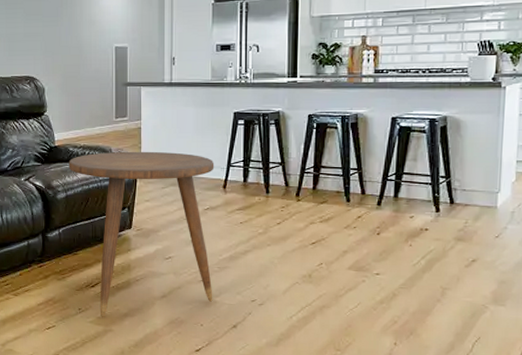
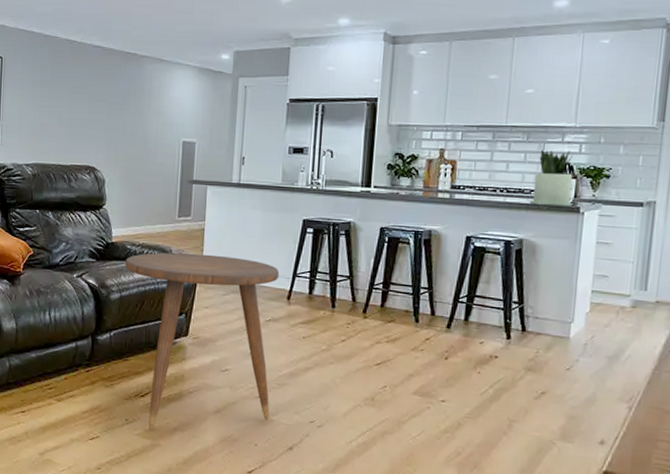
planter: none [451,28,495,83] -> present [529,149,574,207]

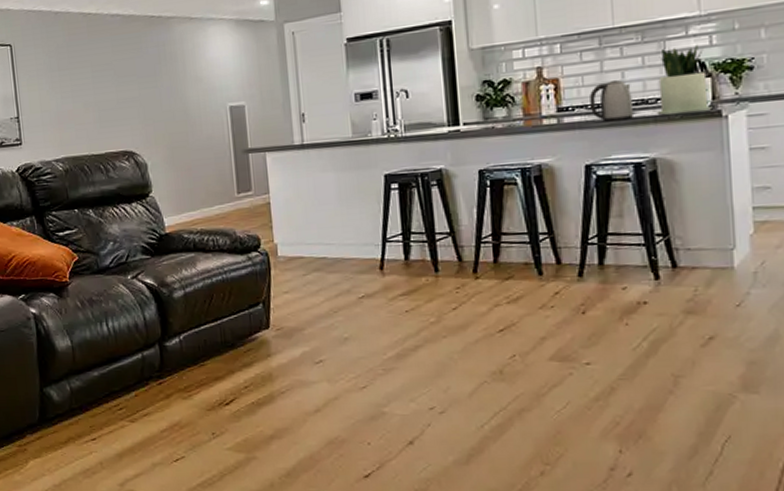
side table: present [125,252,280,431] -> none [184,230,380,443]
kettle: none [478,170,513,204] -> present [590,80,633,122]

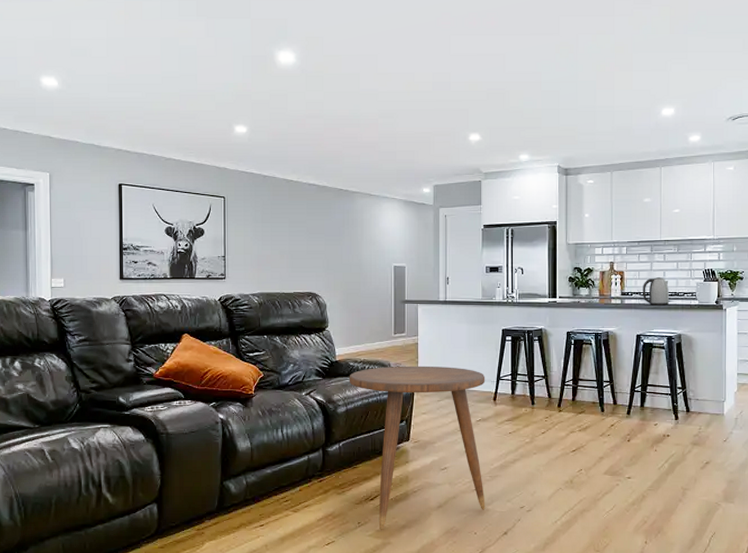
side table: none [184,230,380,443] -> present [349,366,486,531]
planter: present [657,44,713,117] -> none [683,258,717,305]

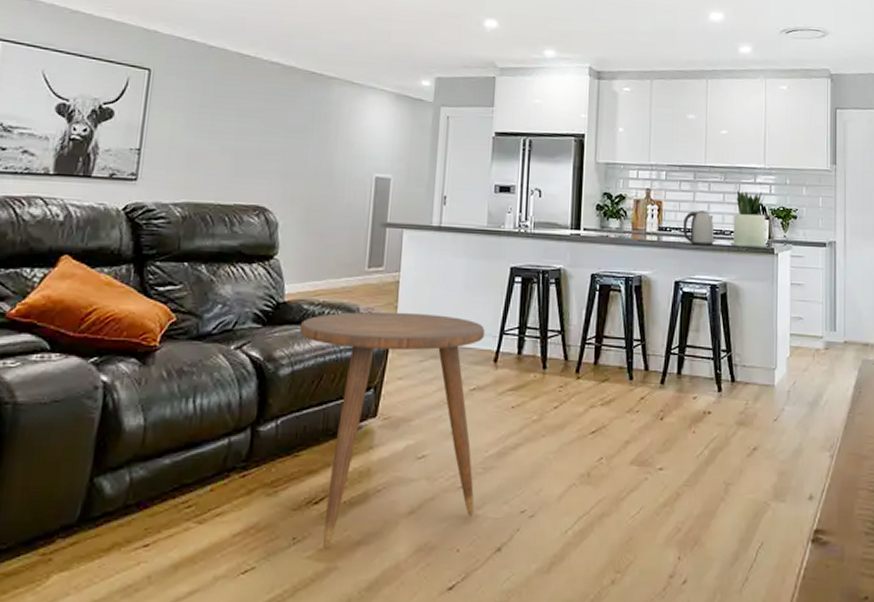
planter: none [683,258,717,305] -> present [730,189,768,249]

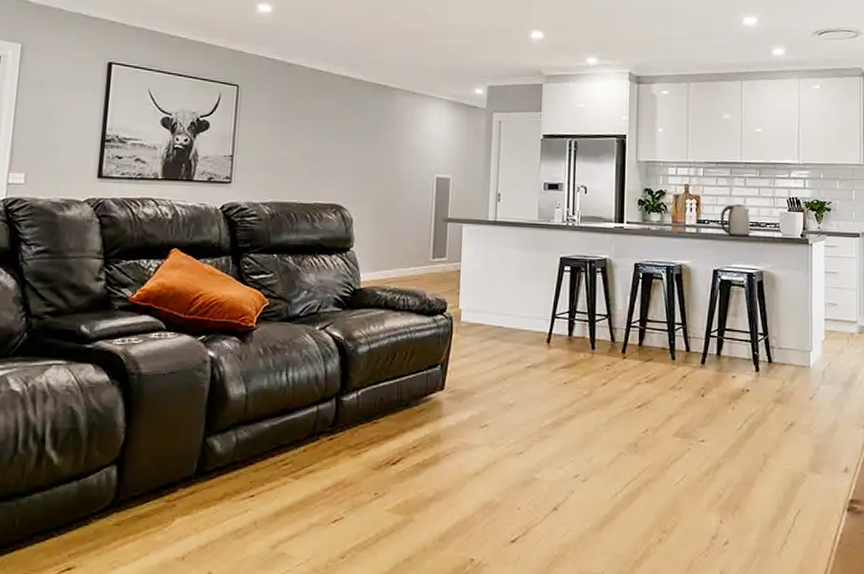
side table: present [299,311,485,550] -> none [374,297,539,505]
planter: present [730,189,768,249] -> none [766,184,803,239]

